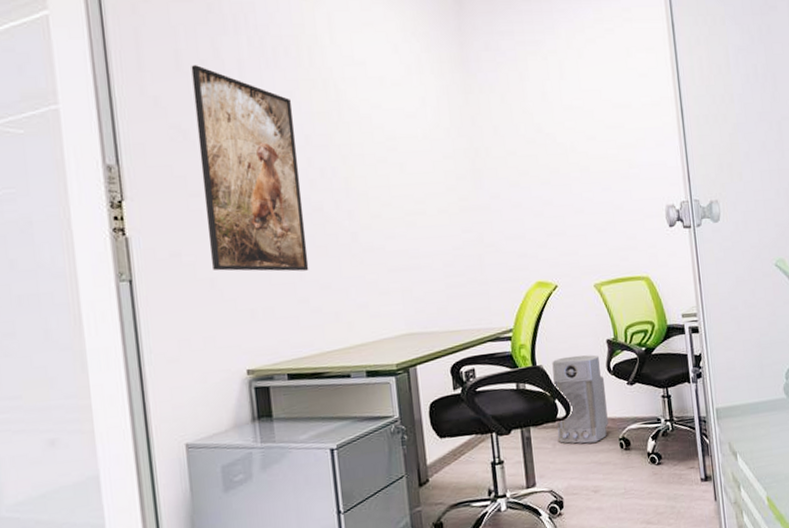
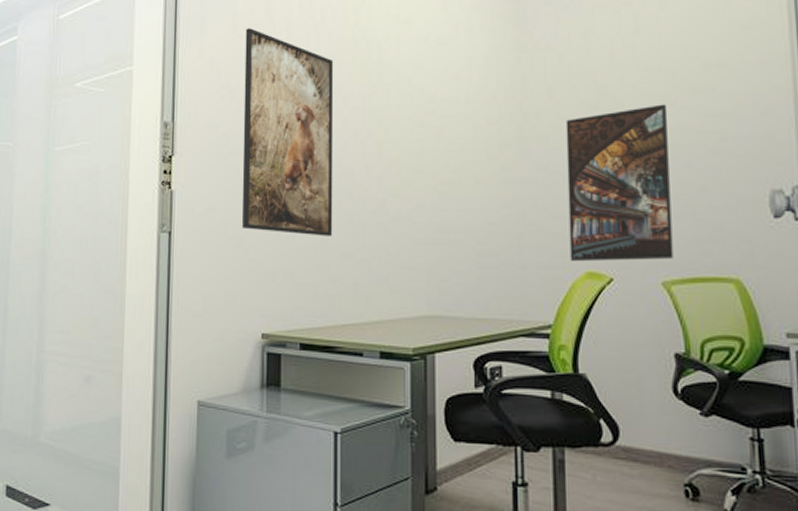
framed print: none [510,138,601,274] -> present [565,104,674,261]
air purifier: present [552,354,608,444] -> none [598,367,670,483]

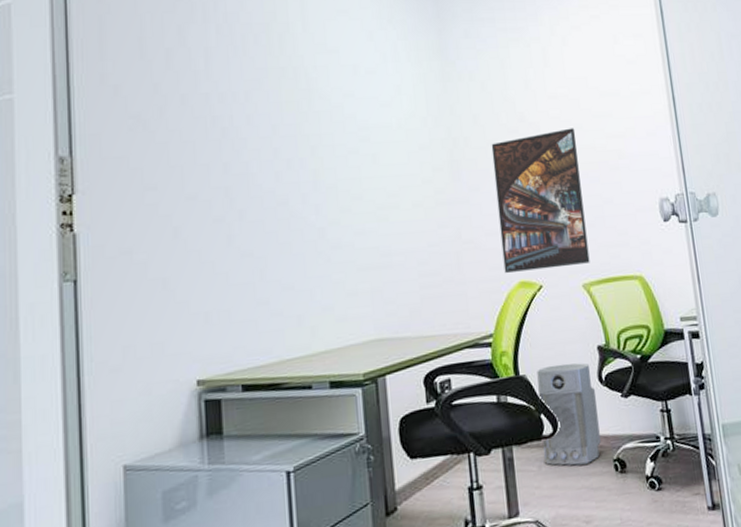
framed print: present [242,28,334,236] -> none [155,53,271,271]
air purifier: none [598,367,670,483] -> present [537,363,601,466]

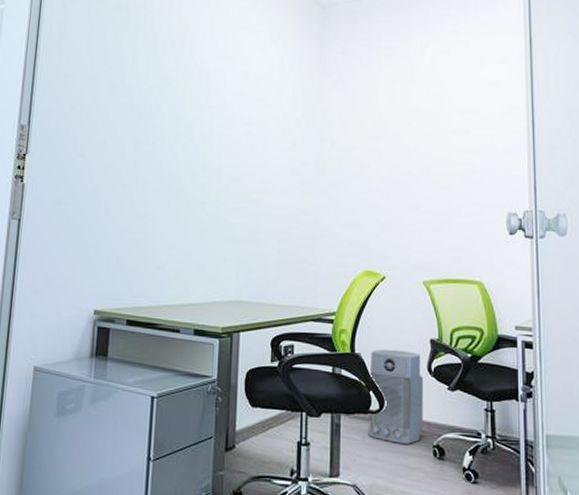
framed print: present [491,128,590,273] -> none [353,140,433,263]

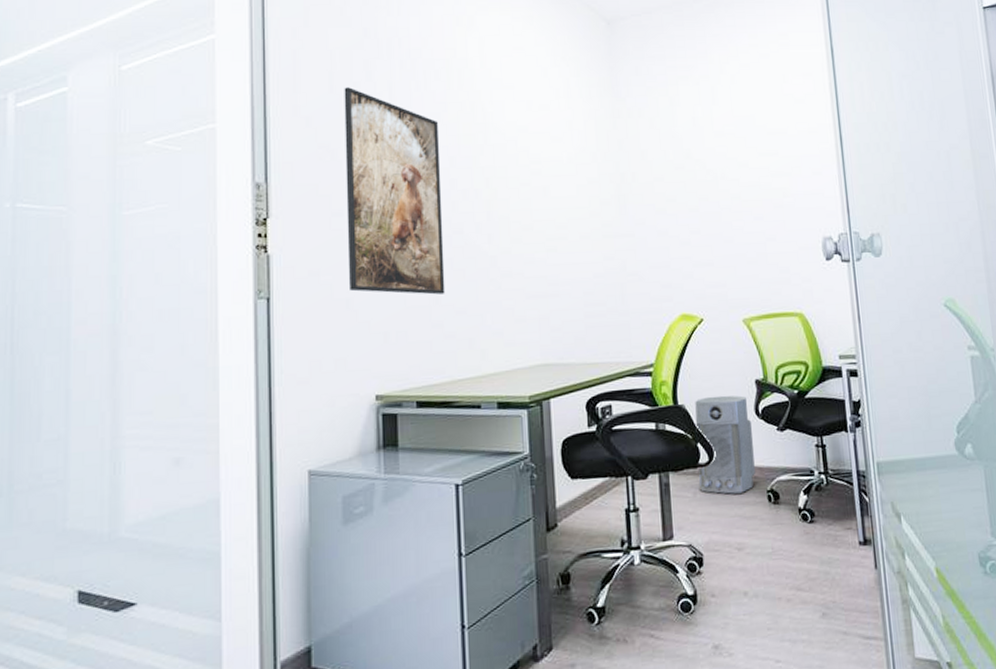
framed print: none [83,52,170,230] -> present [344,87,446,295]

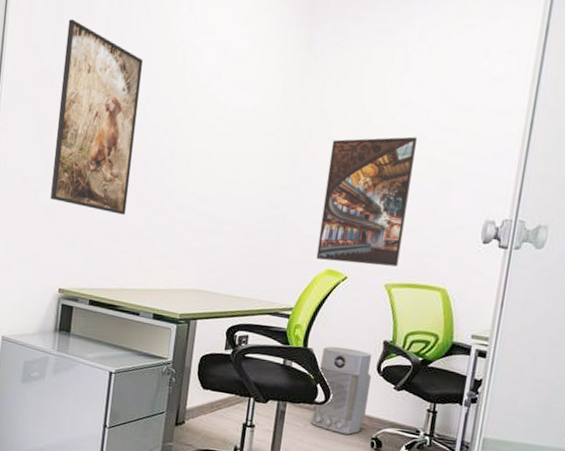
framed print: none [657,165,751,305] -> present [316,136,418,267]

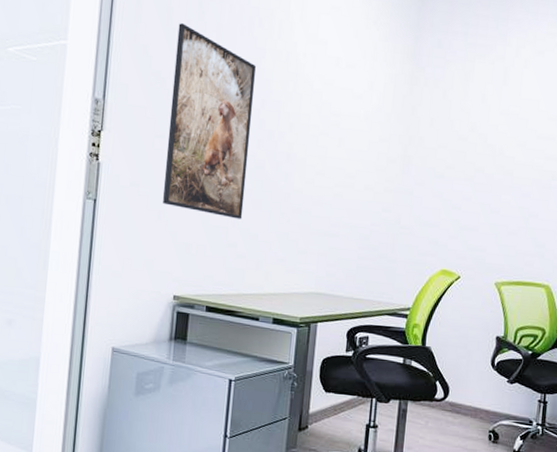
air purifier: present [310,346,372,435] -> none [431,343,487,429]
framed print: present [316,136,418,267] -> none [430,144,519,266]

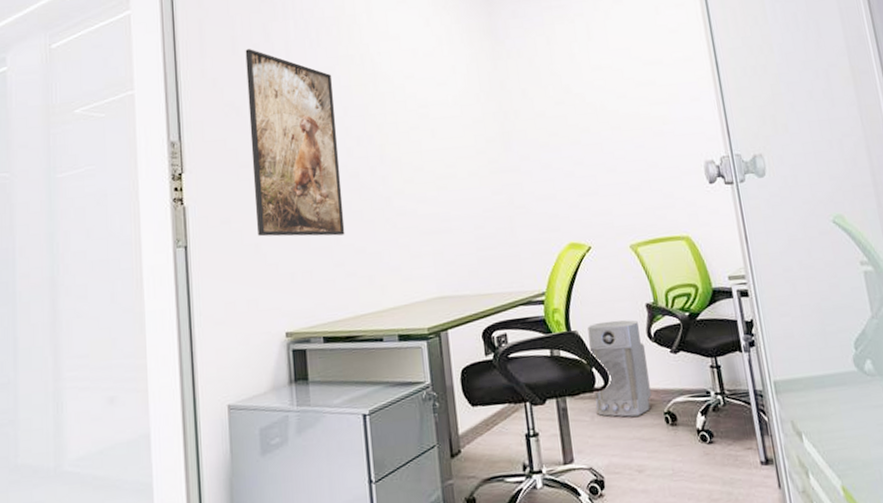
air purifier: none [431,343,487,429] -> present [587,320,651,417]

